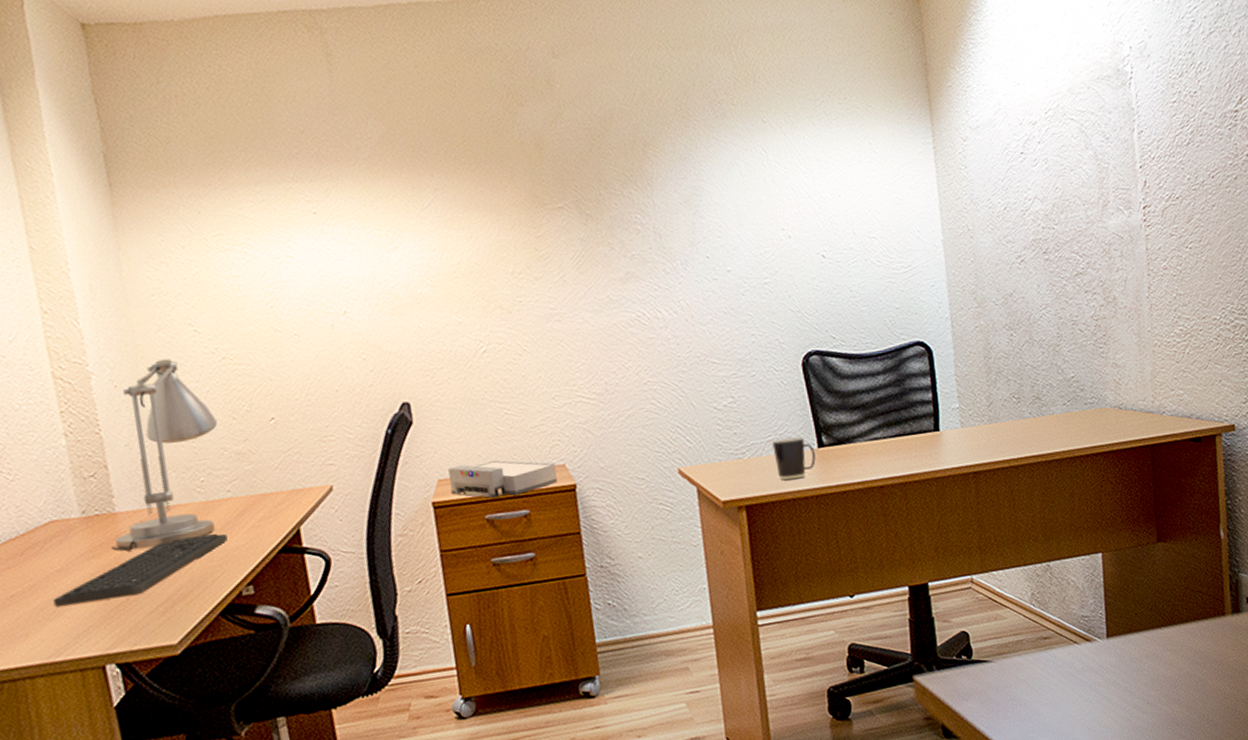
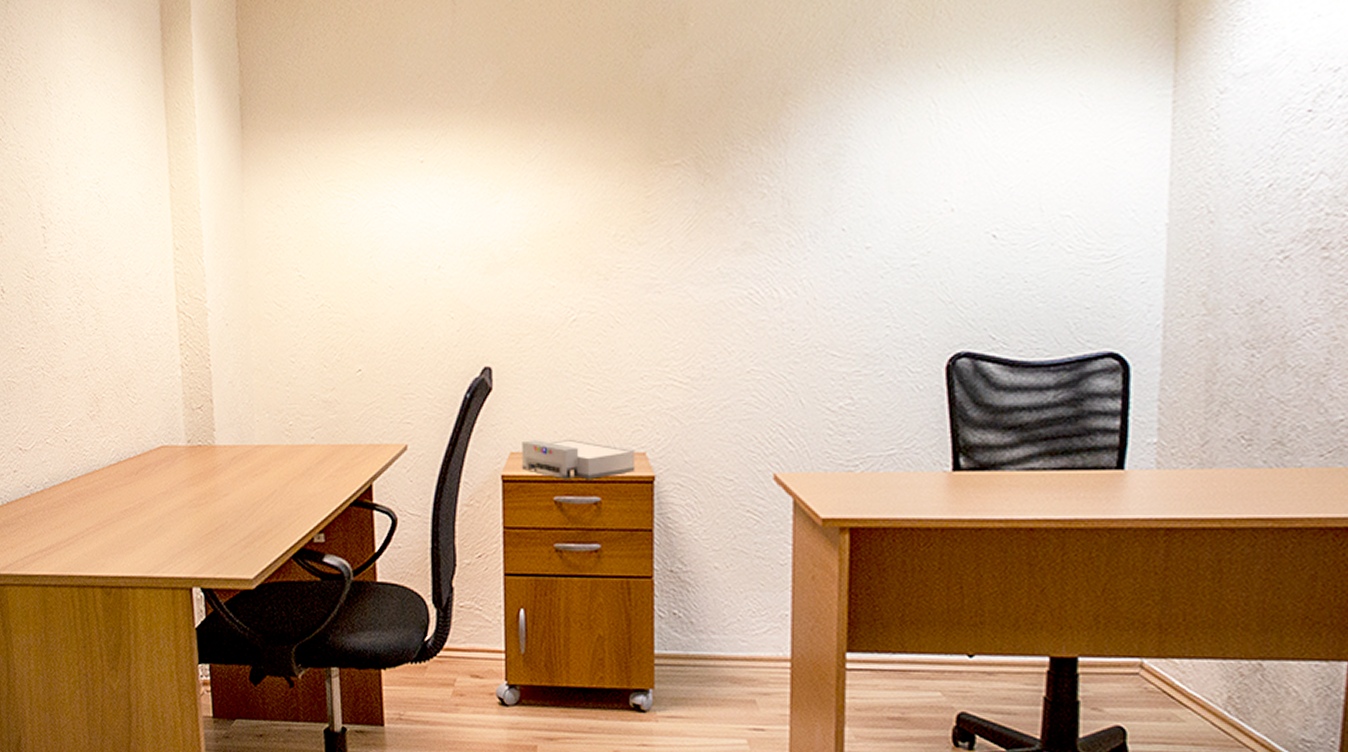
computer keyboard: present [53,533,228,608] -> none [157,477,307,527]
desk lamp: present [111,359,217,552] -> none [208,302,310,484]
mug: present [772,437,816,480] -> none [894,454,948,505]

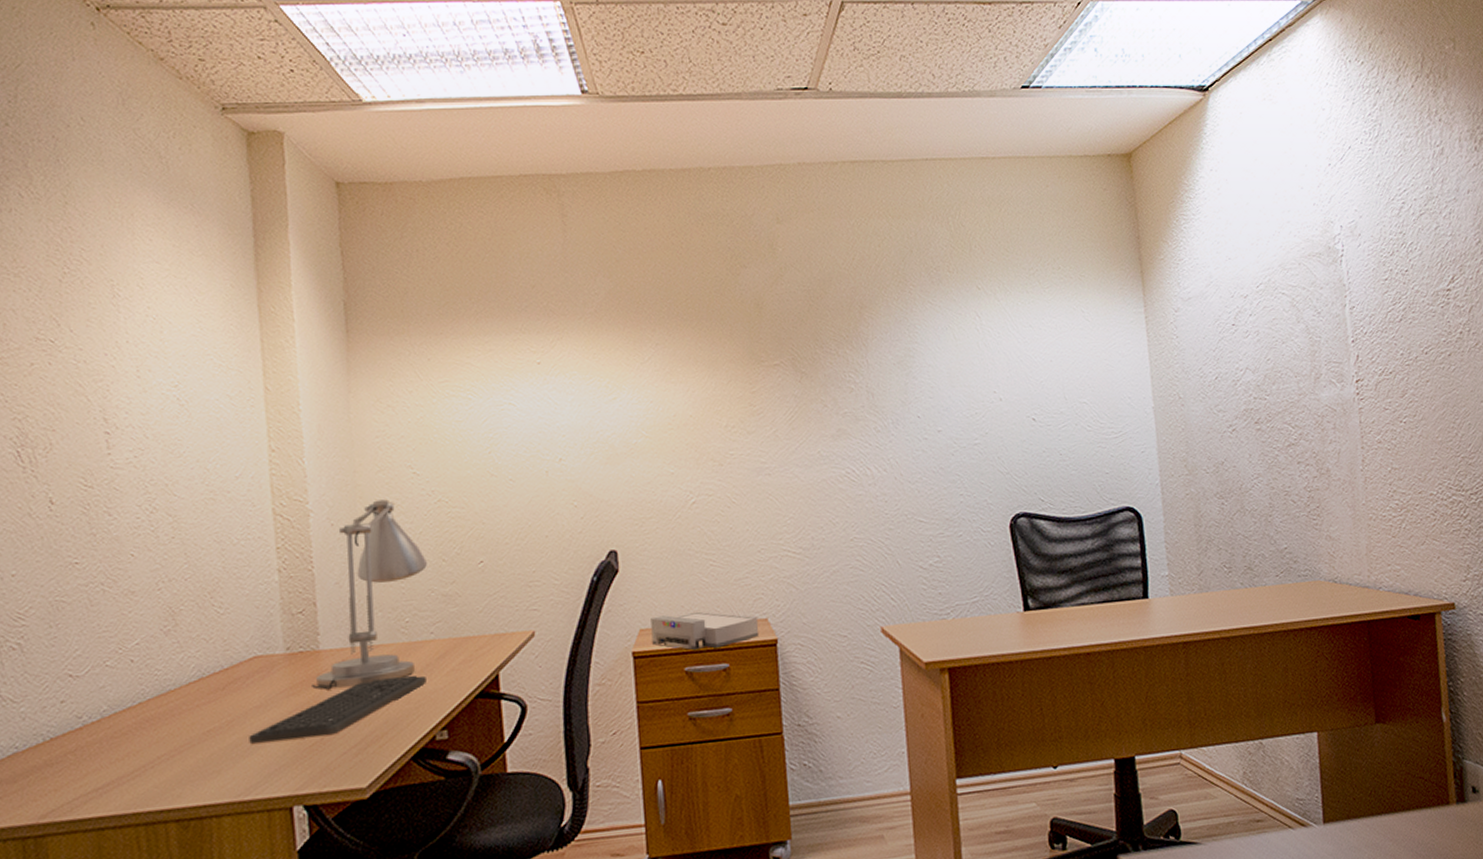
computer keyboard: none [157,477,307,527] -> present [249,675,426,745]
desk lamp: none [208,302,310,484] -> present [312,499,427,690]

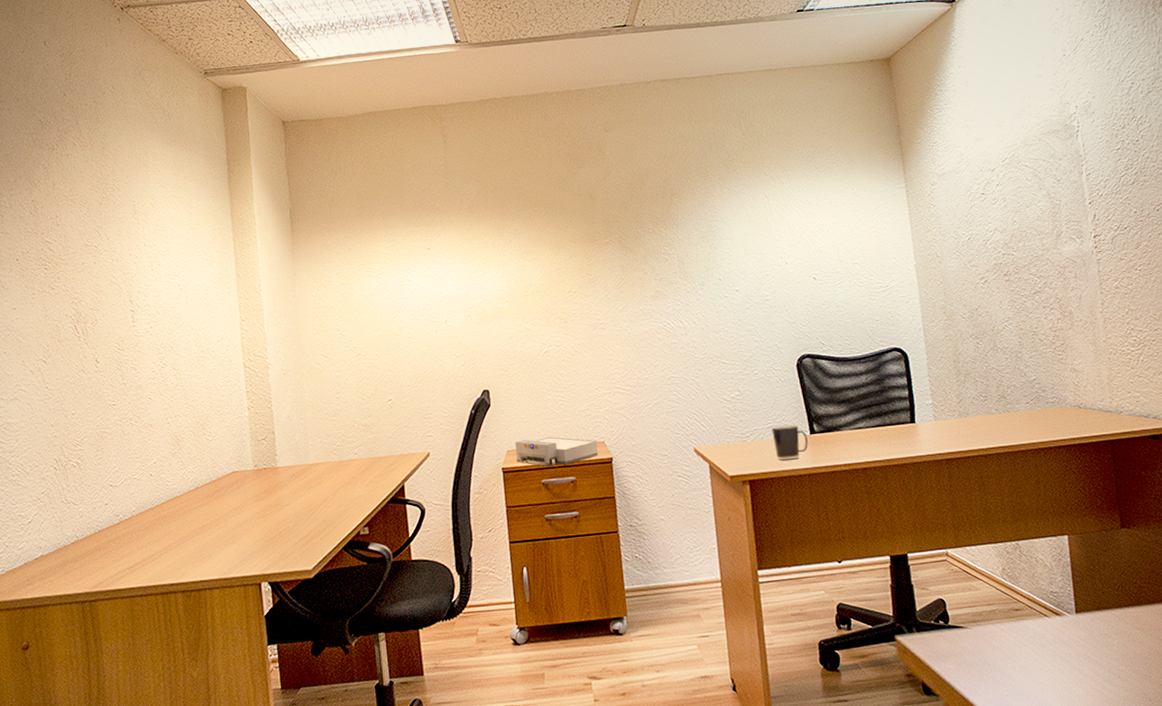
computer keyboard: present [249,675,426,745] -> none [230,485,353,537]
desk lamp: present [312,499,427,690] -> none [272,354,351,497]
mug: none [977,599,1021,643] -> present [772,424,808,461]

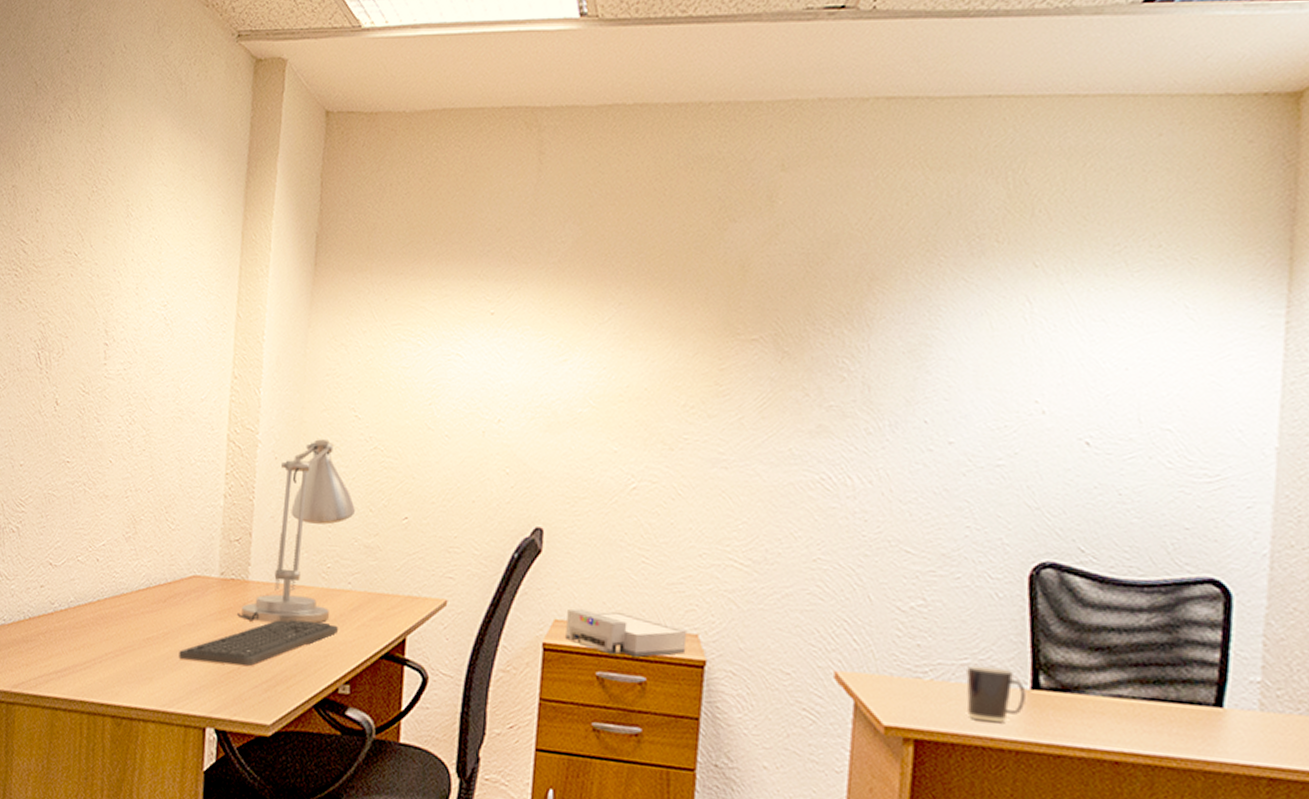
computer keyboard: none [230,485,353,537] -> present [179,620,338,667]
desk lamp: none [272,354,351,497] -> present [237,439,355,624]

